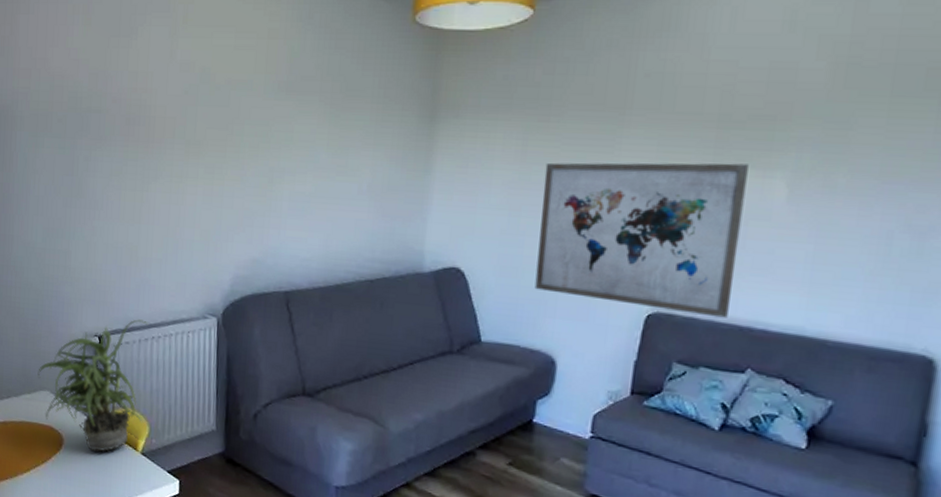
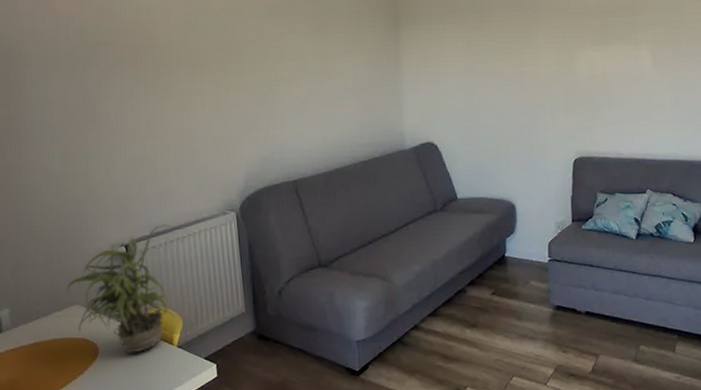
wall art: present [534,162,749,318] -> none [486,41,628,155]

